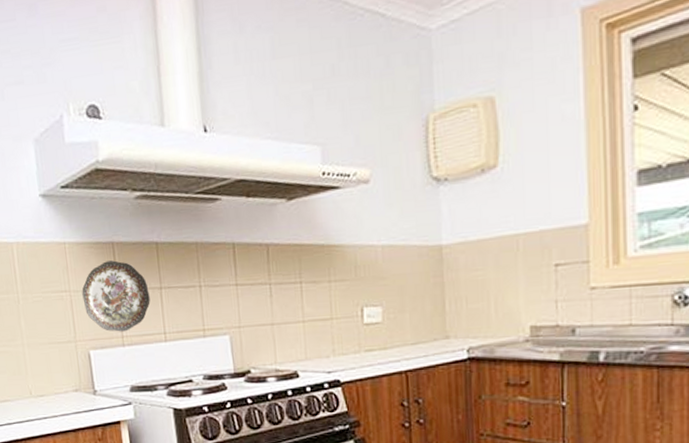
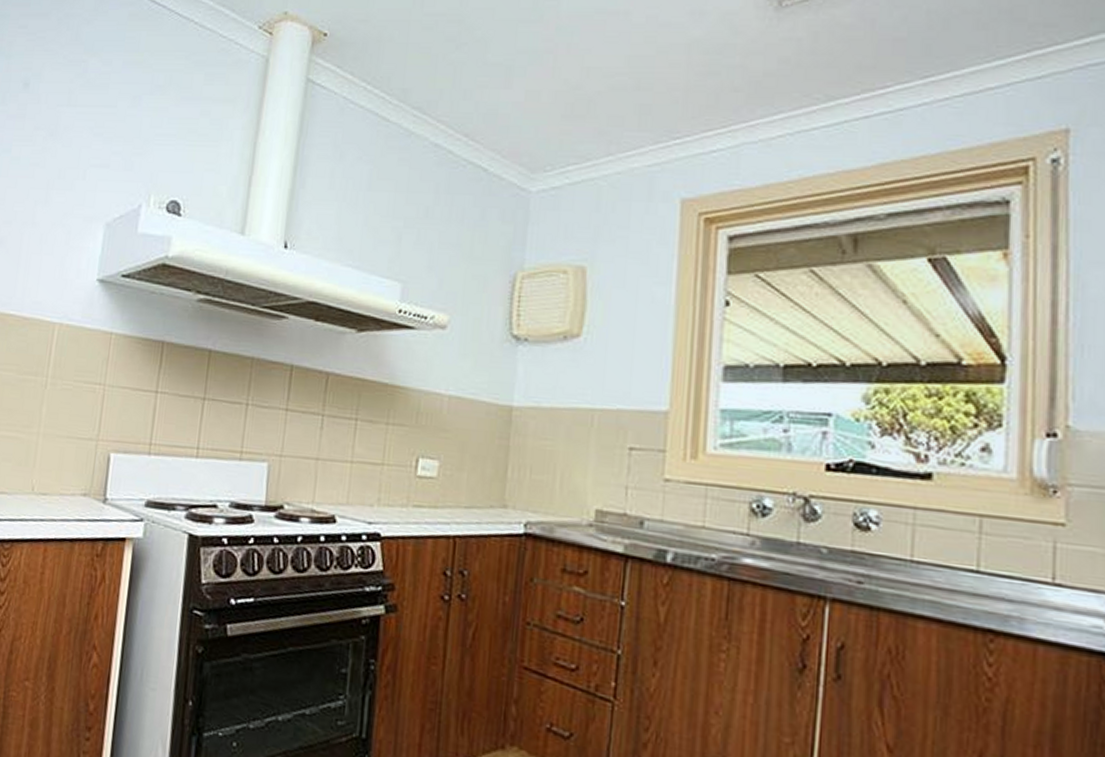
decorative plate: present [82,260,150,332] -> none [116,360,191,439]

